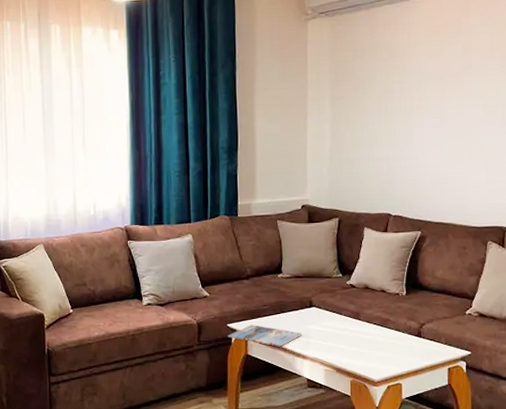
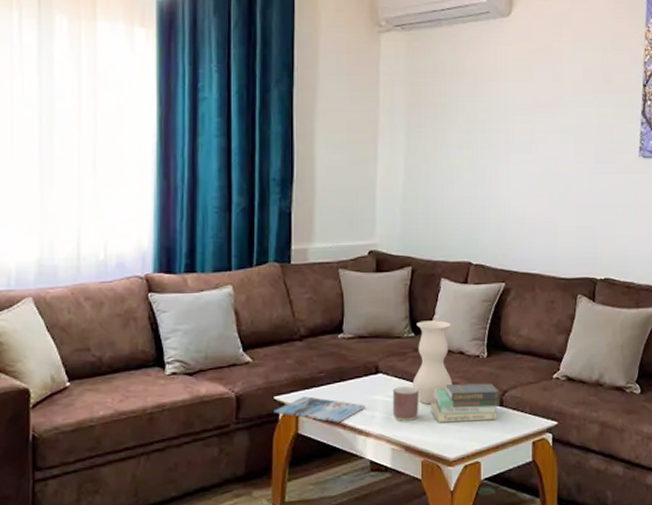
mug: none [324,318,348,347] -> present [392,386,419,421]
vase: none [341,263,377,334] -> present [412,320,453,405]
books: none [356,317,418,350] -> present [430,383,500,423]

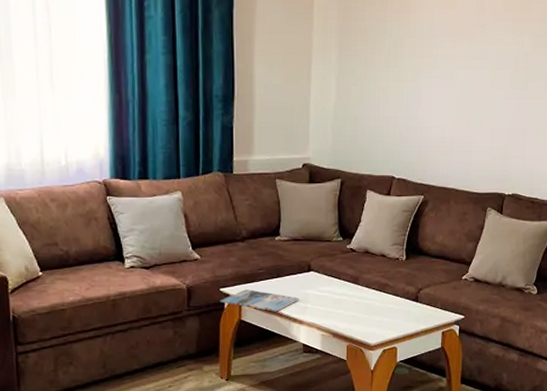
mug: present [392,386,419,421] -> none [322,283,346,312]
vase: present [412,320,453,405] -> none [340,227,375,299]
books: present [430,383,500,423] -> none [355,282,415,314]

